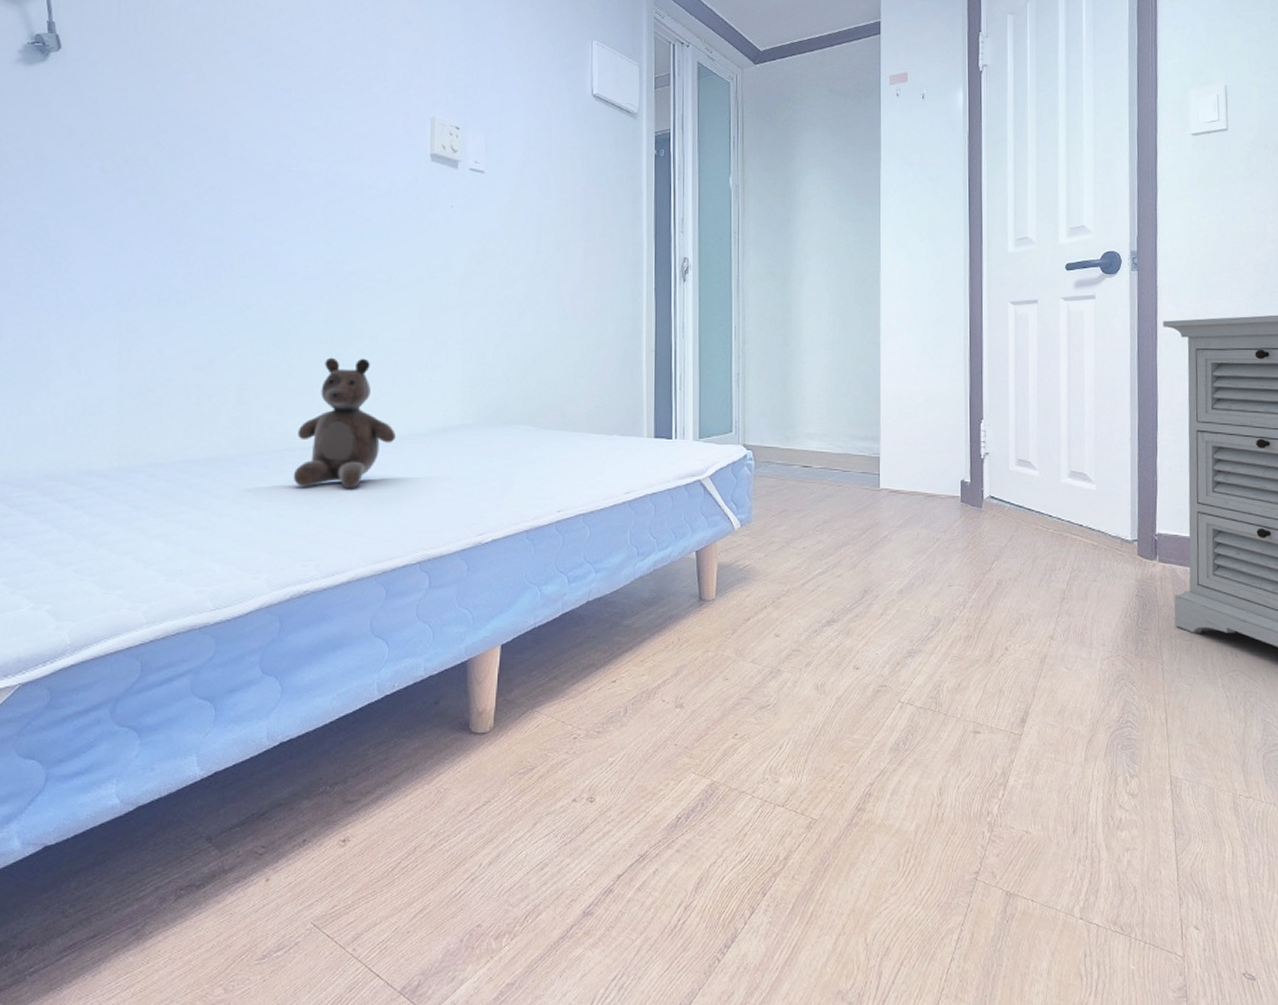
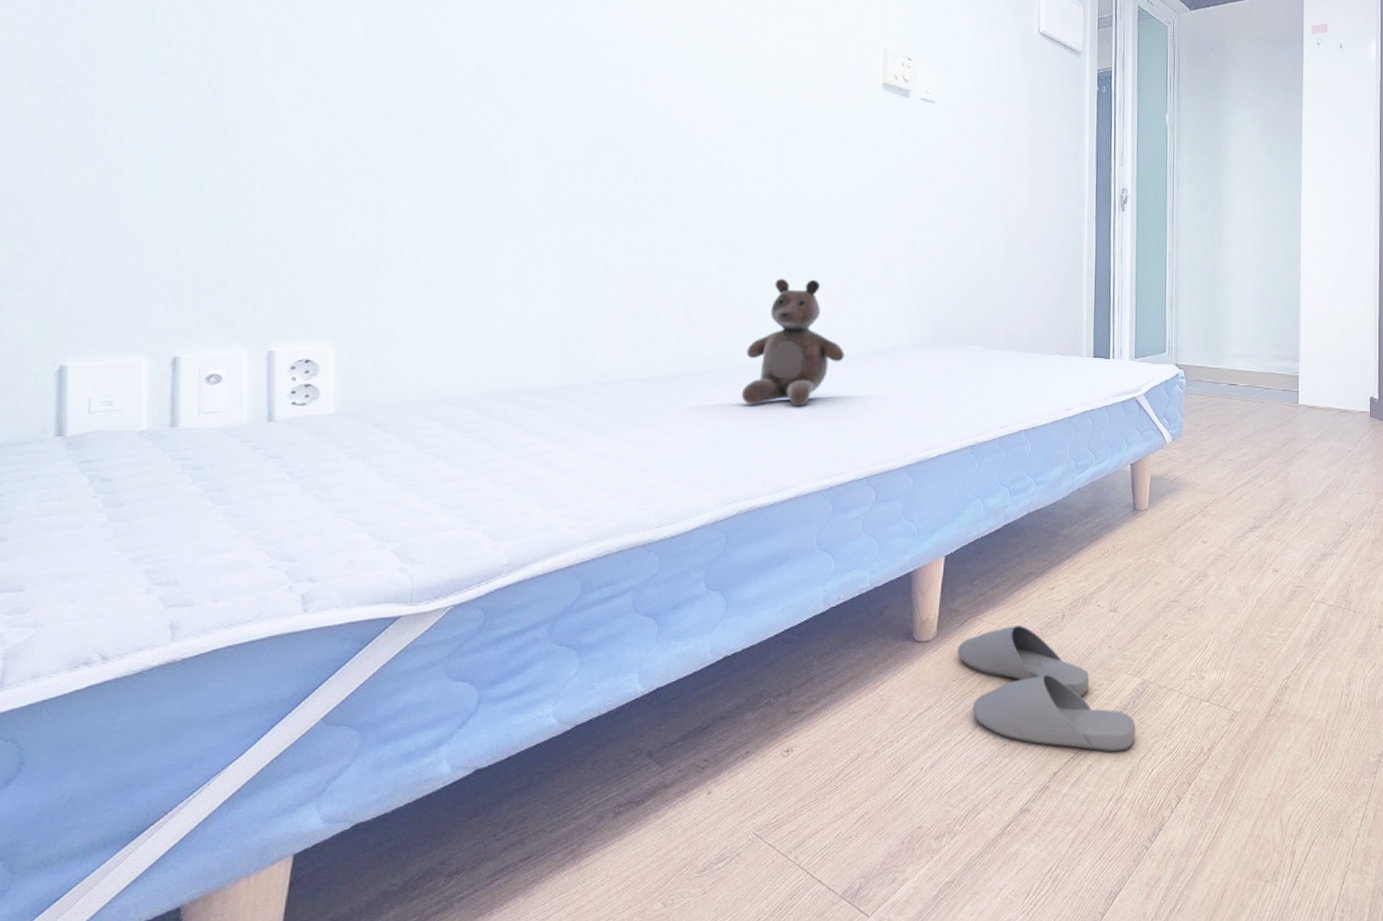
slippers: none [516,718,705,856] -> present [958,624,1136,752]

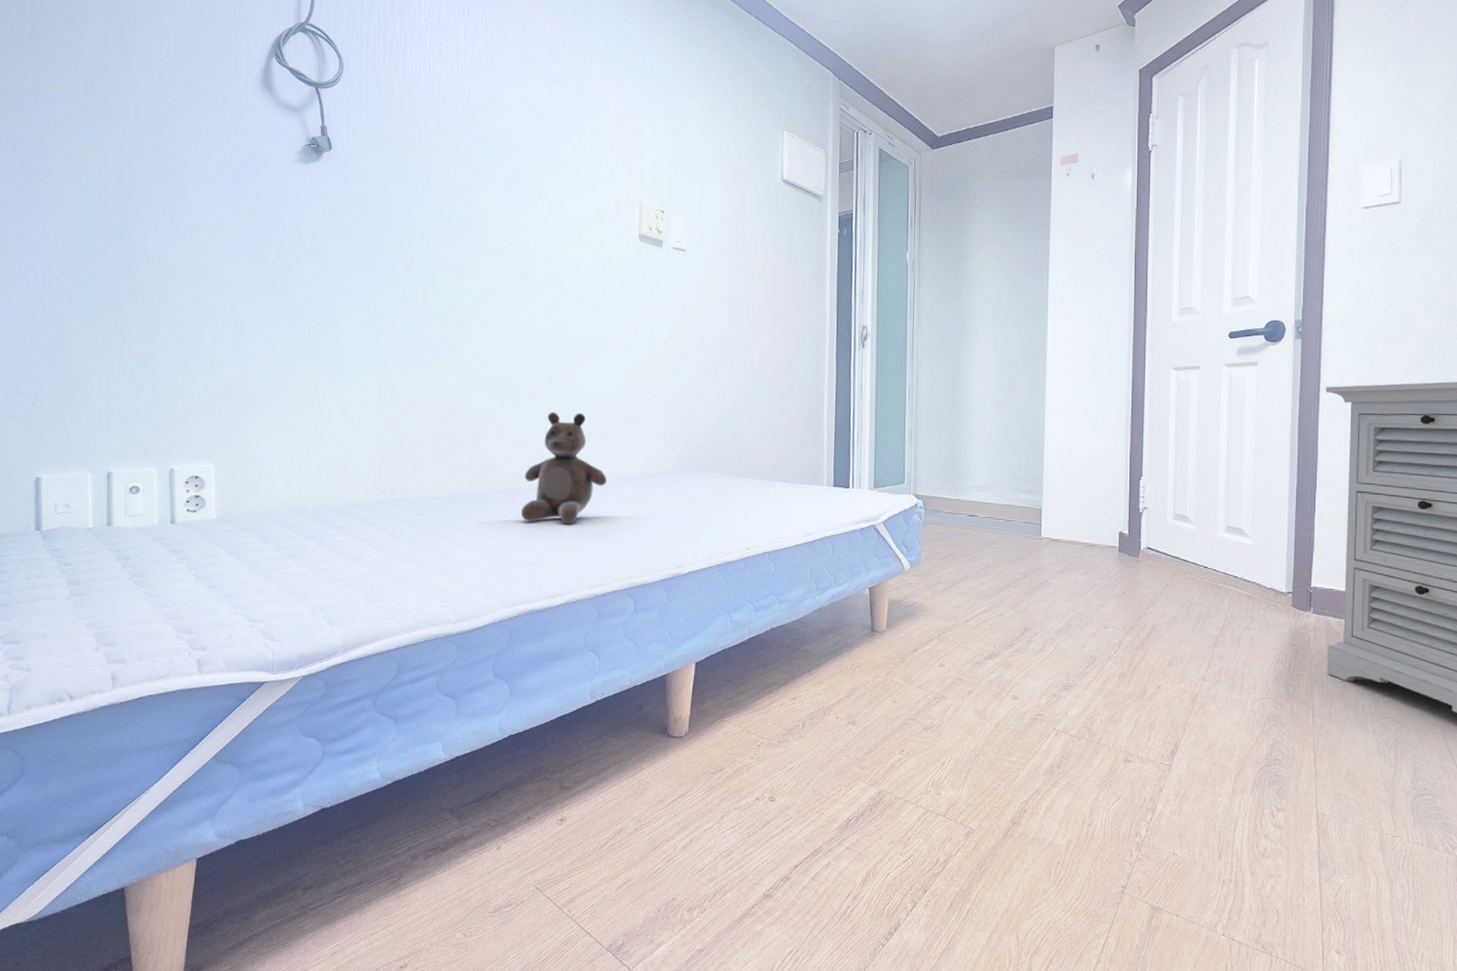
slippers: present [958,624,1136,752] -> none [707,729,873,854]

